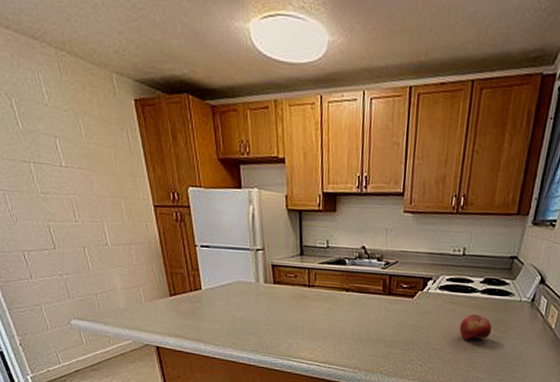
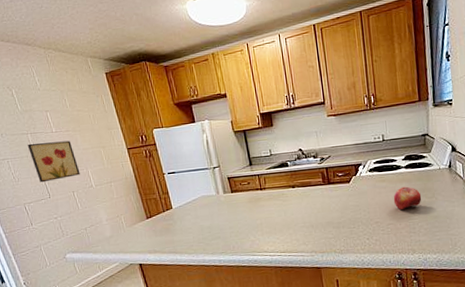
wall art: none [29,175,94,229] -> present [27,140,80,183]

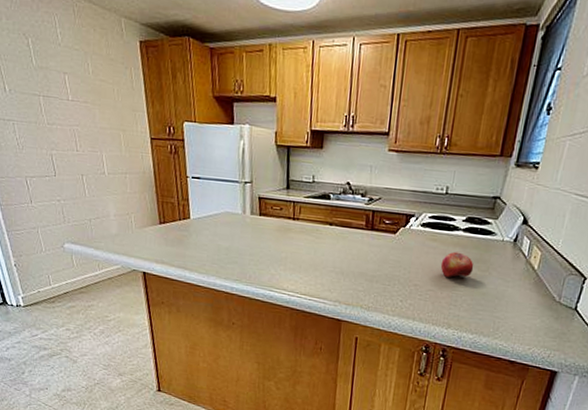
wall art: present [27,140,80,183] -> none [37,108,93,158]

